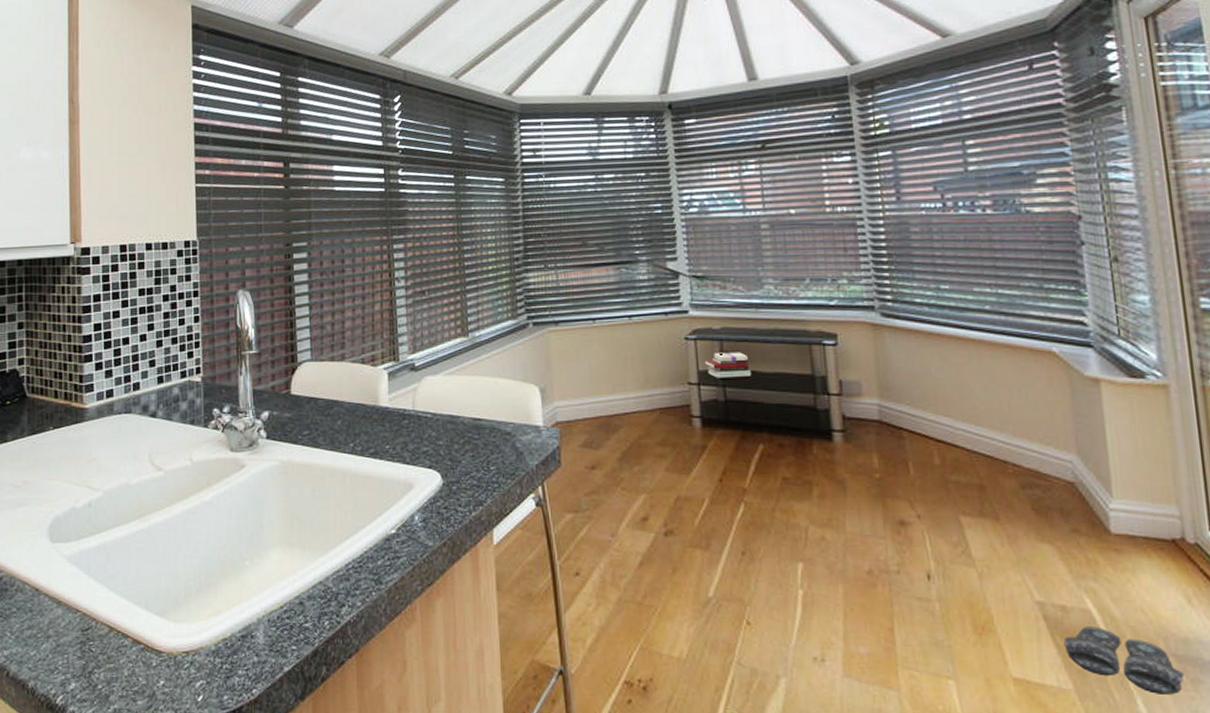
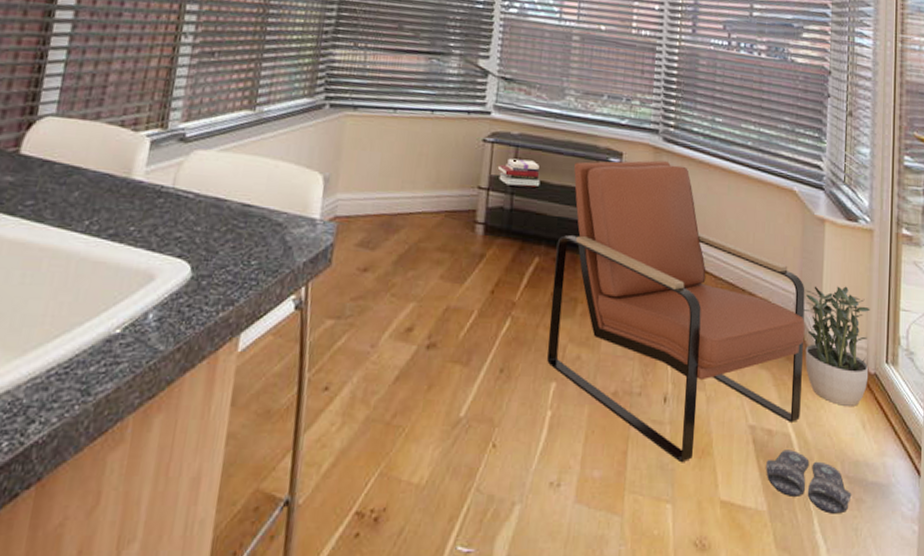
armchair: none [779,337,1101,640] -> present [547,160,805,463]
potted plant: none [1085,450,1188,579] -> present [803,286,871,406]

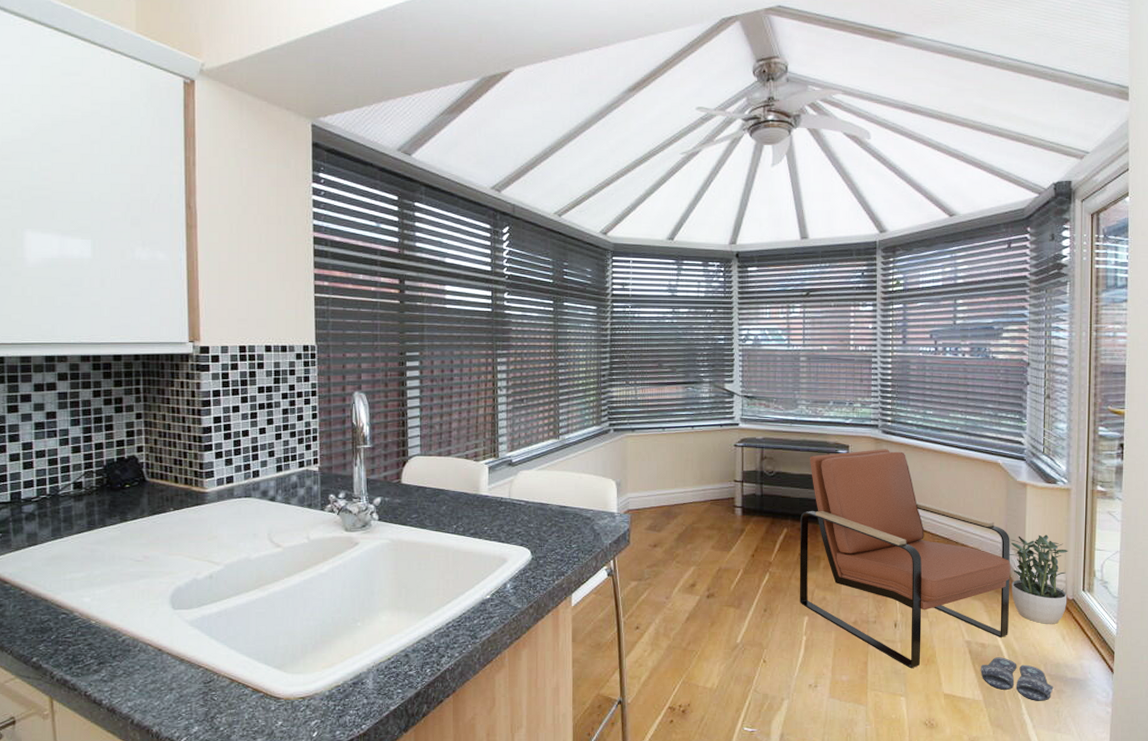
books: present [497,158,541,188] -> none [748,457,783,477]

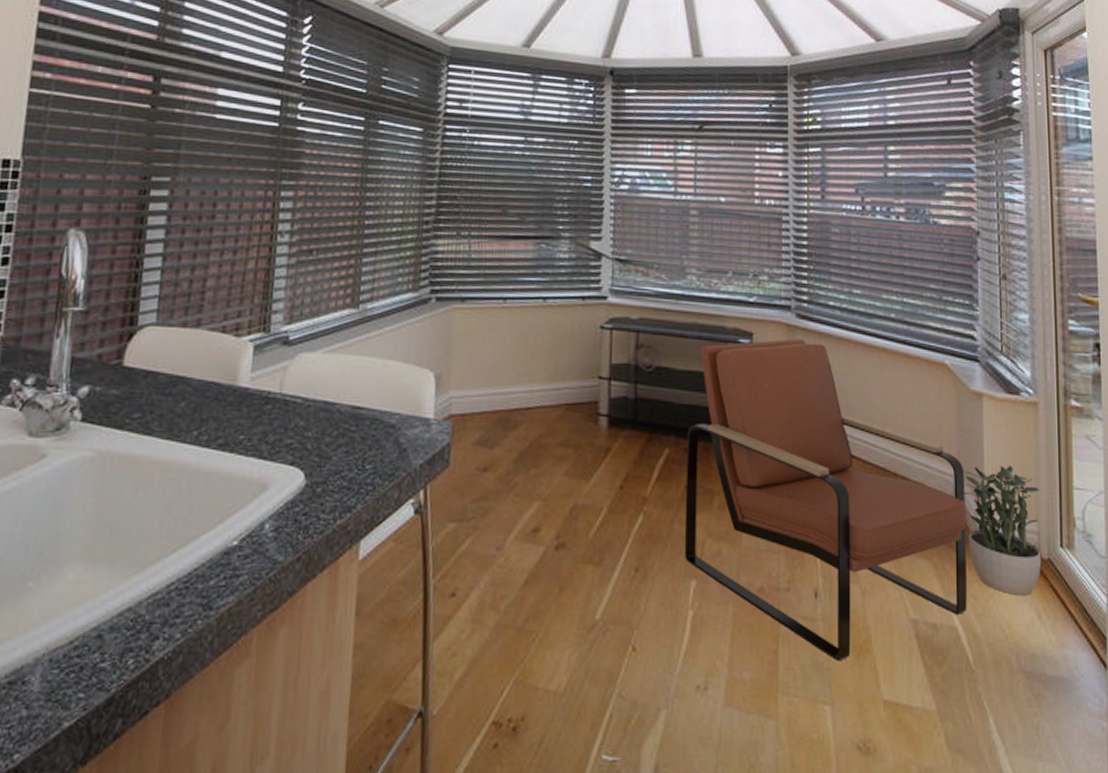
slippers: present [981,657,1054,701] -> none [932,644,1030,712]

